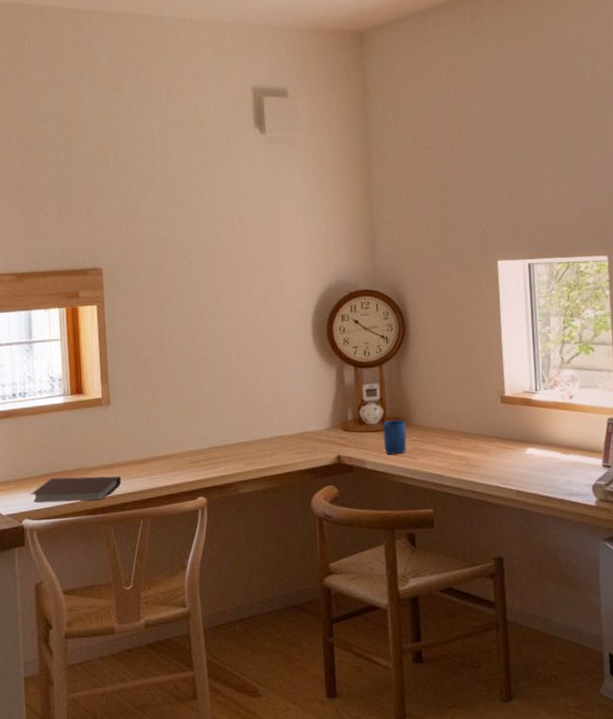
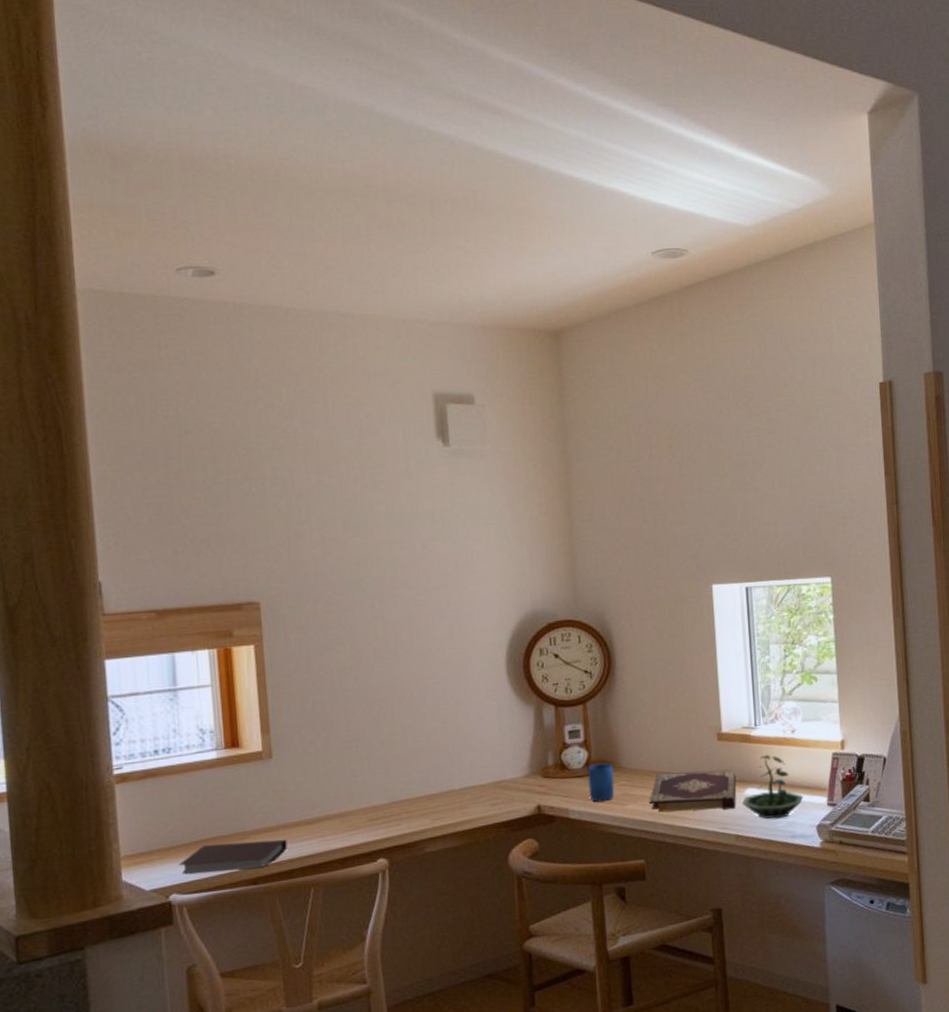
book: none [438,430,518,467] -> present [649,769,737,813]
terrarium: none [522,417,581,478] -> present [741,754,804,820]

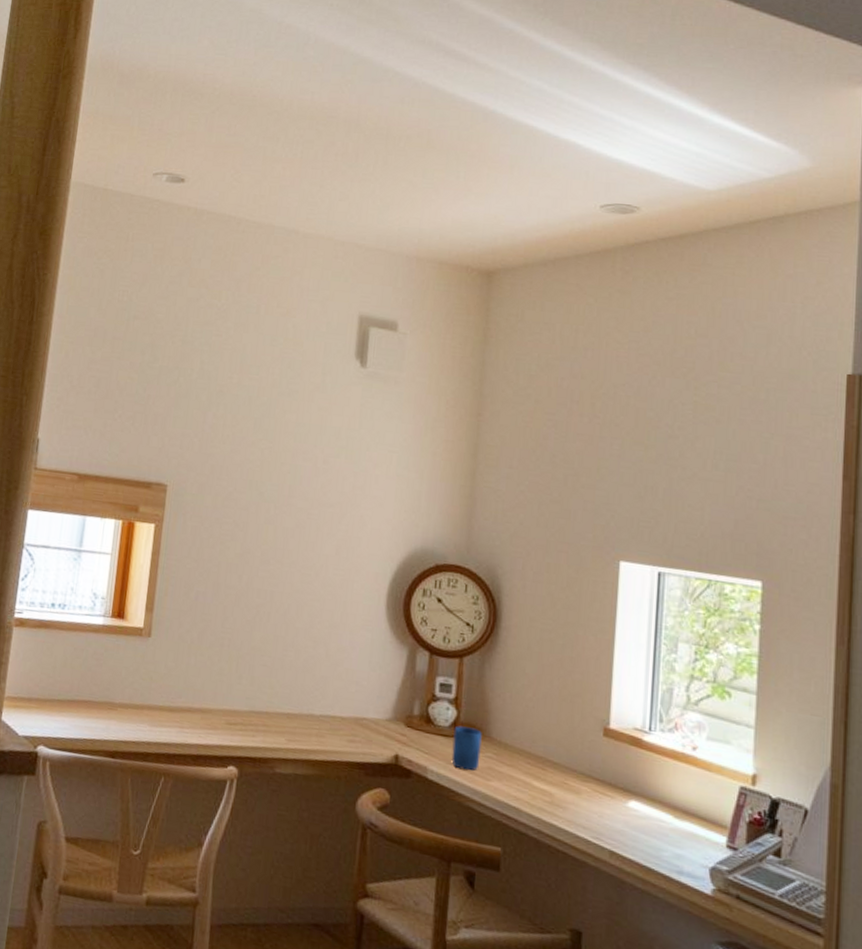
notebook: present [179,839,288,874] -> none [51,705,149,743]
book: present [649,769,737,813] -> none [516,754,619,820]
terrarium: present [741,754,804,820] -> none [622,767,698,847]

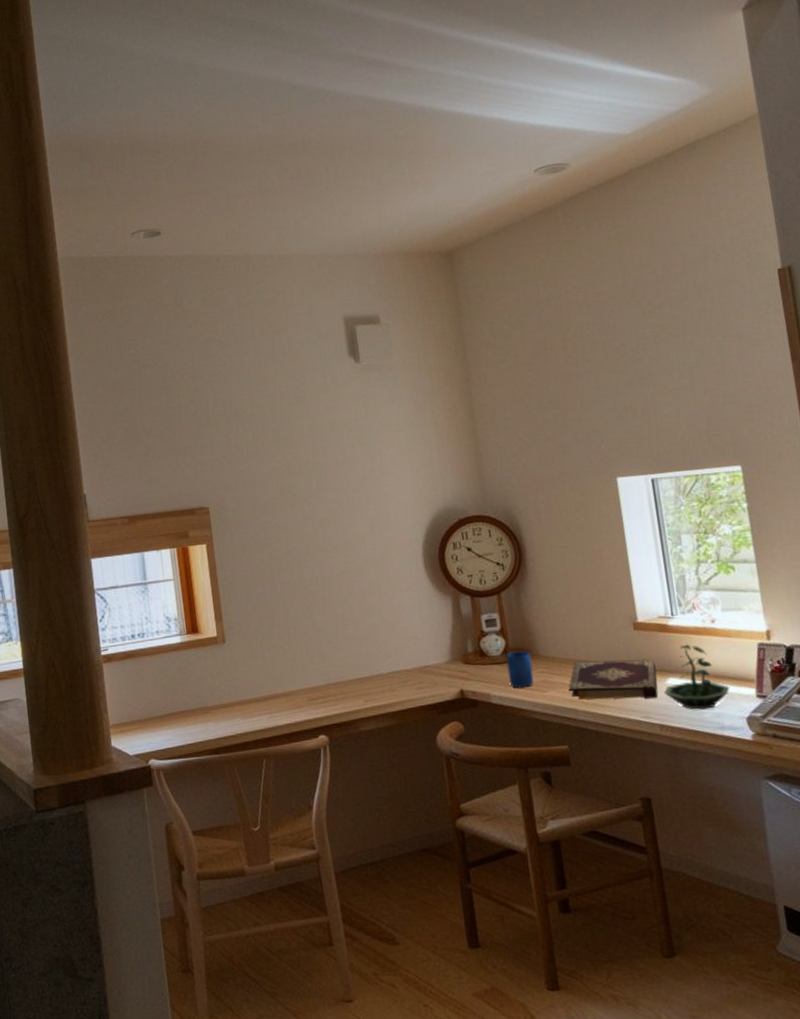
book: none [516,754,619,820] -> present [568,658,658,700]
terrarium: none [622,767,698,847] -> present [663,644,730,710]

